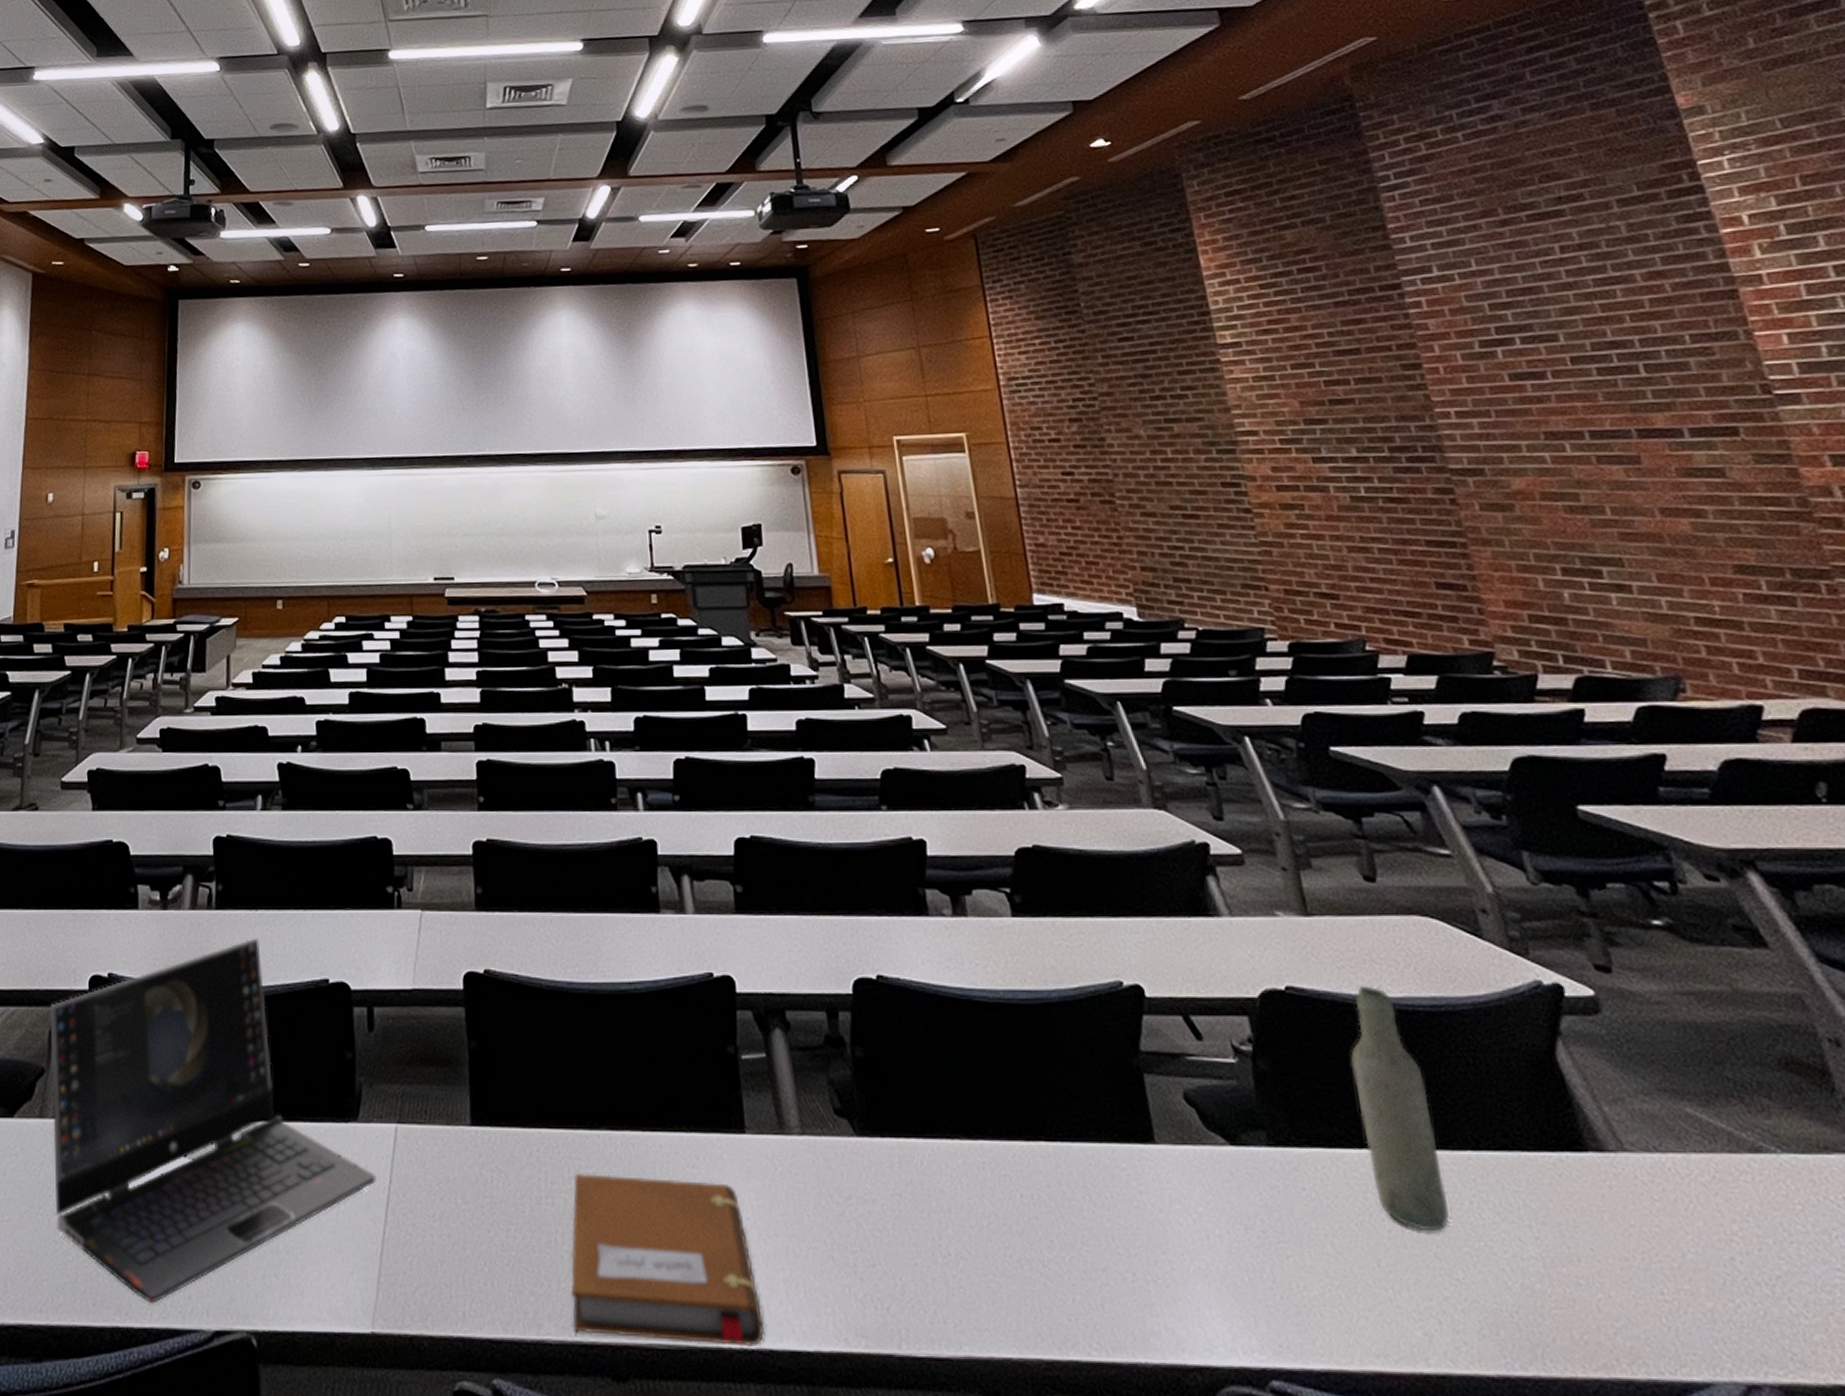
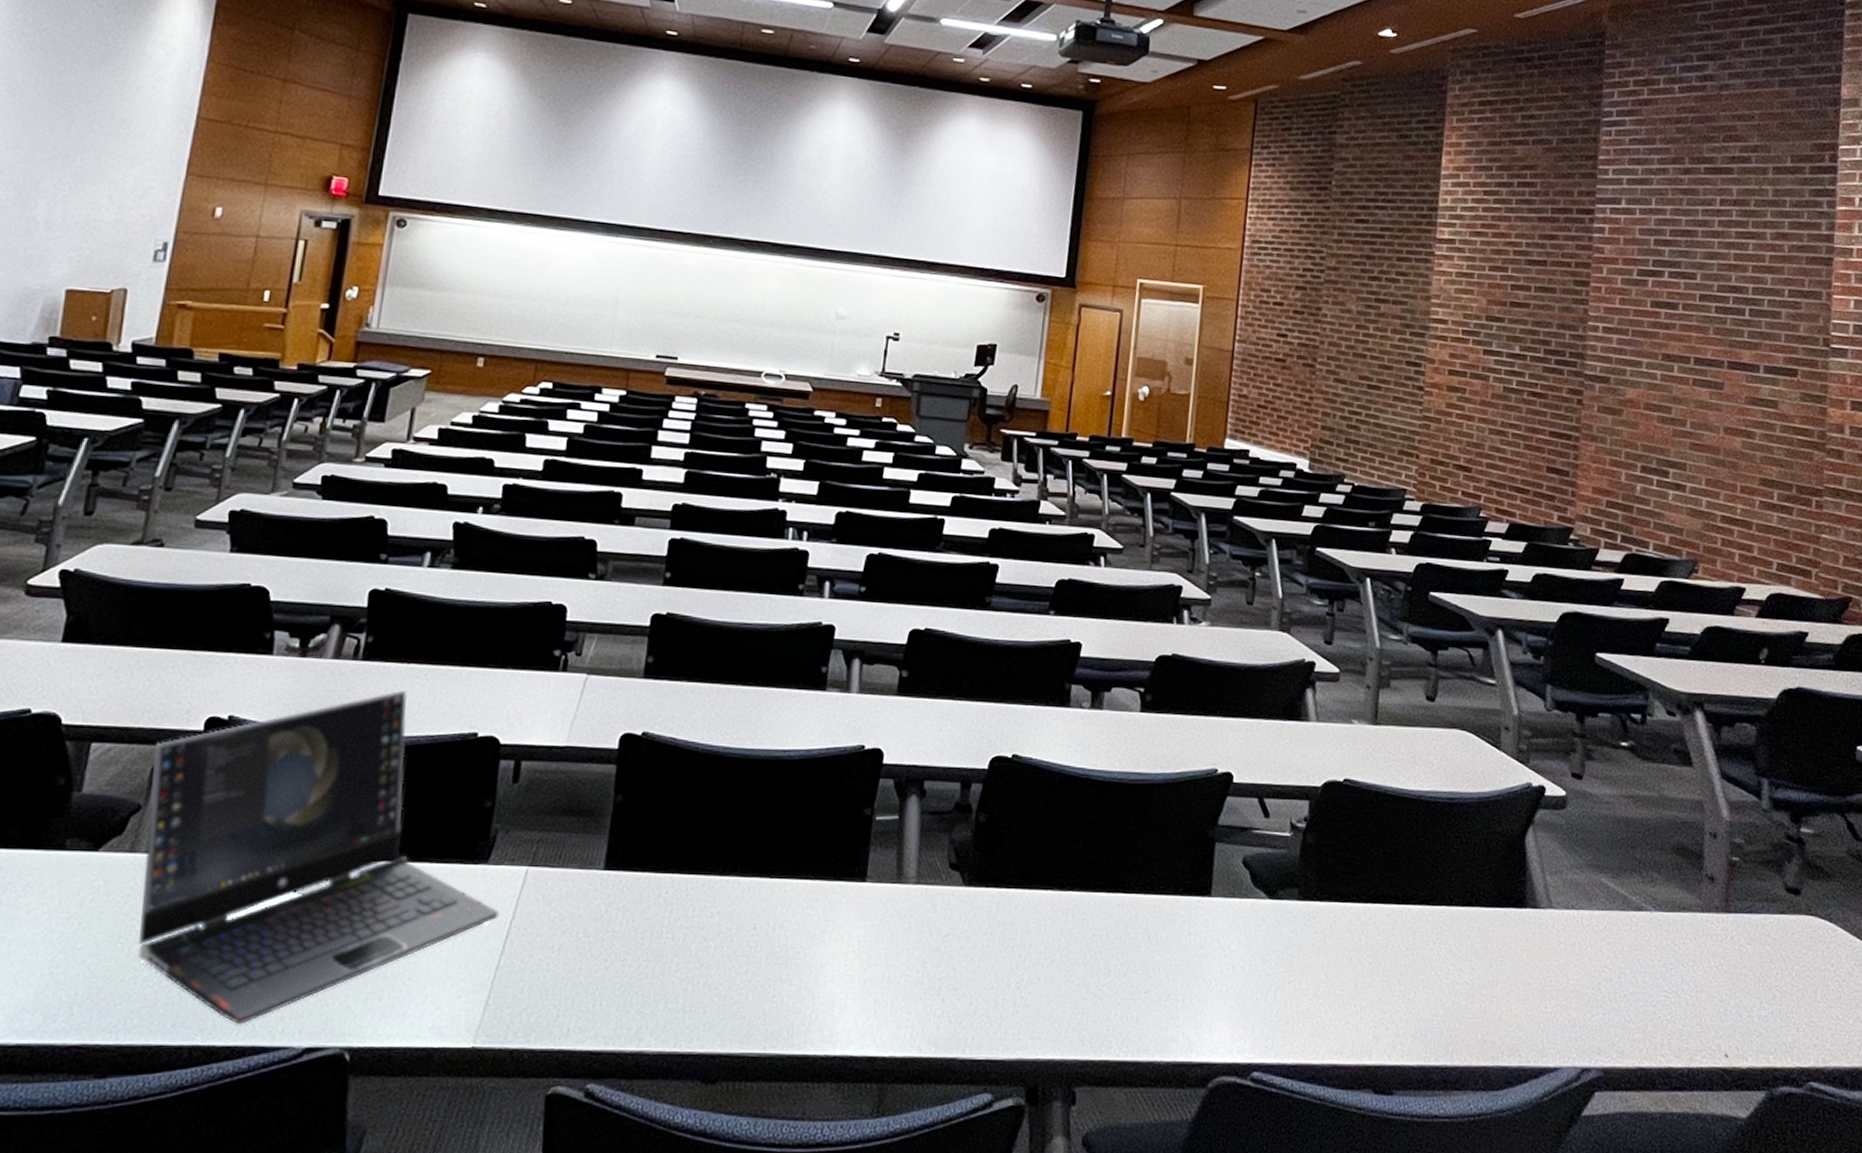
notebook: present [571,1172,765,1346] -> none [672,912,850,1054]
bottle: present [1350,985,1449,1232] -> none [1368,780,1427,965]

